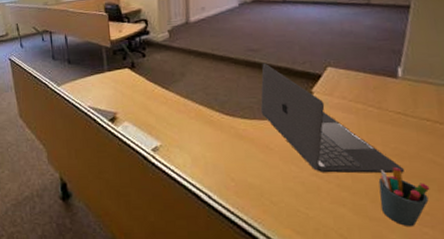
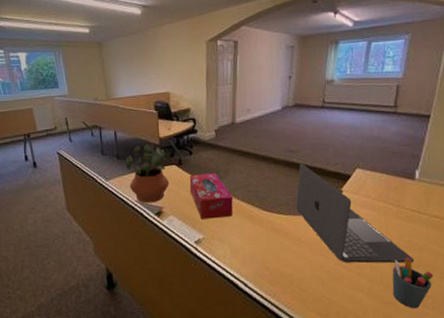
potted plant: none [77,47,123,109] -> present [125,144,170,203]
tissue box: none [143,76,192,125] -> present [189,173,233,219]

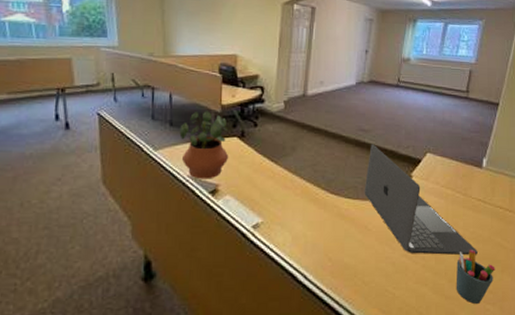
tissue box: present [189,173,233,219] -> none [251,149,298,200]

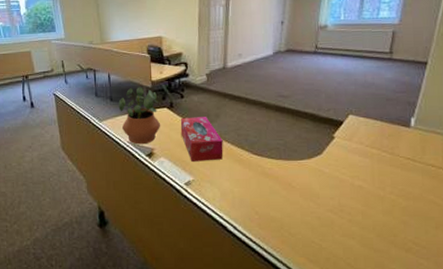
tissue box: none [251,149,298,200] -> present [180,117,223,161]
laptop: present [364,144,478,256] -> none [286,108,408,212]
pen holder: present [456,249,495,305] -> none [385,205,429,259]

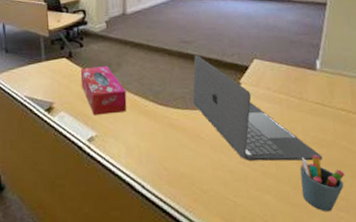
potted plant: present [118,87,161,145] -> none [14,36,60,99]
laptop: none [286,108,408,212] -> present [192,54,322,162]
pen holder: none [385,205,429,259] -> present [300,154,345,212]

